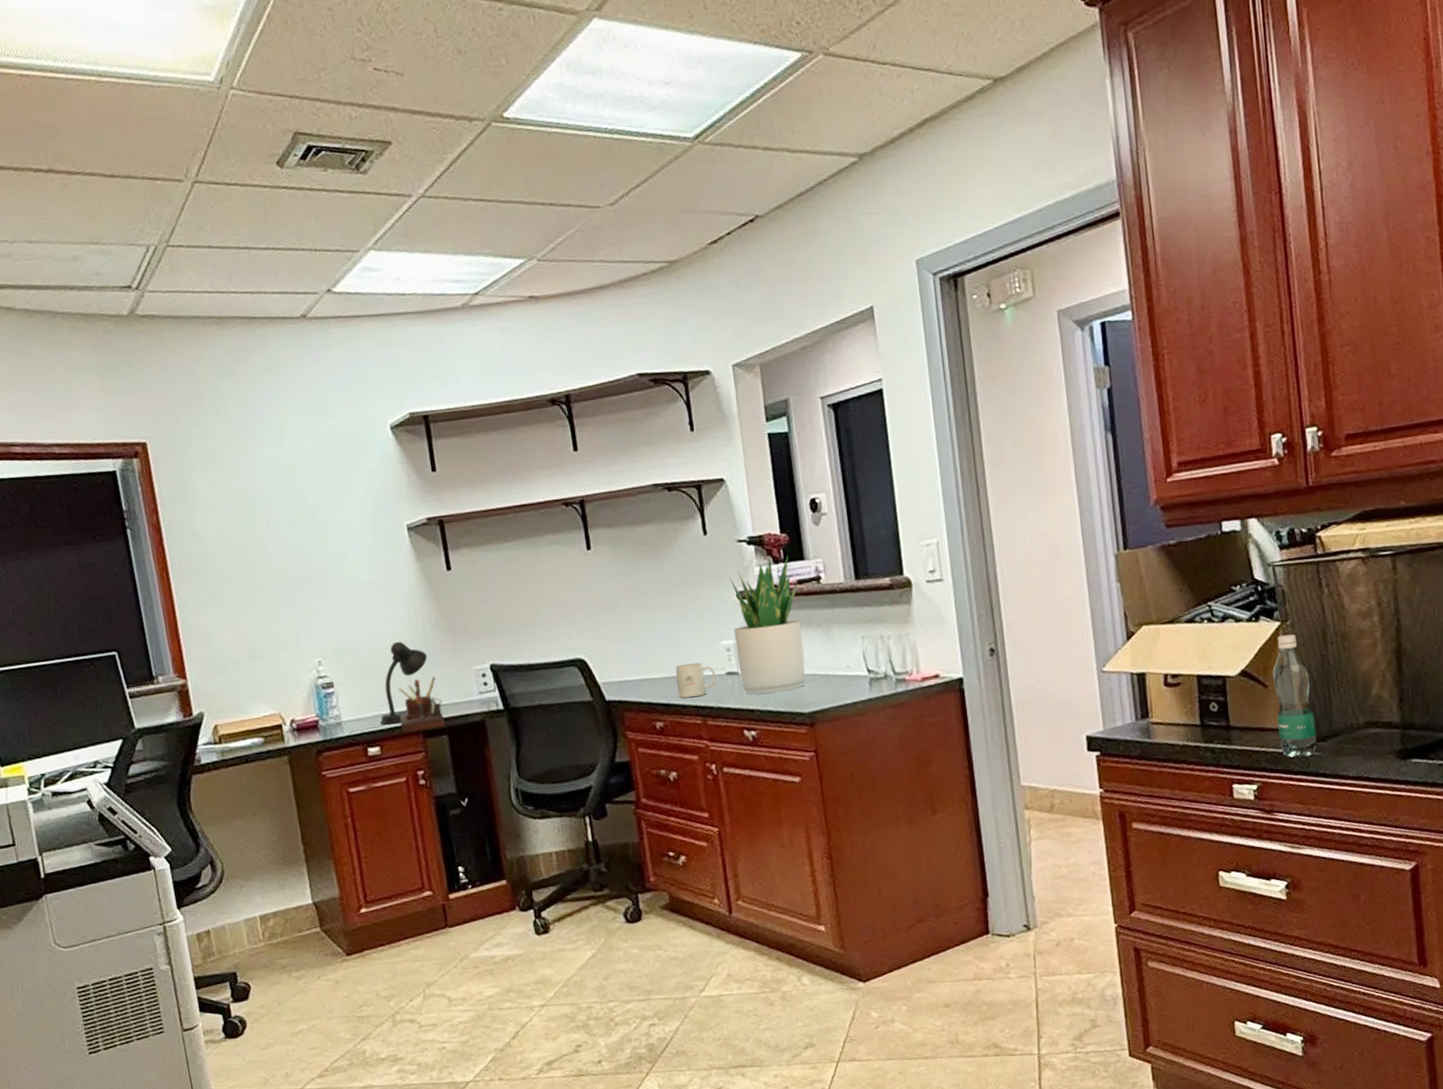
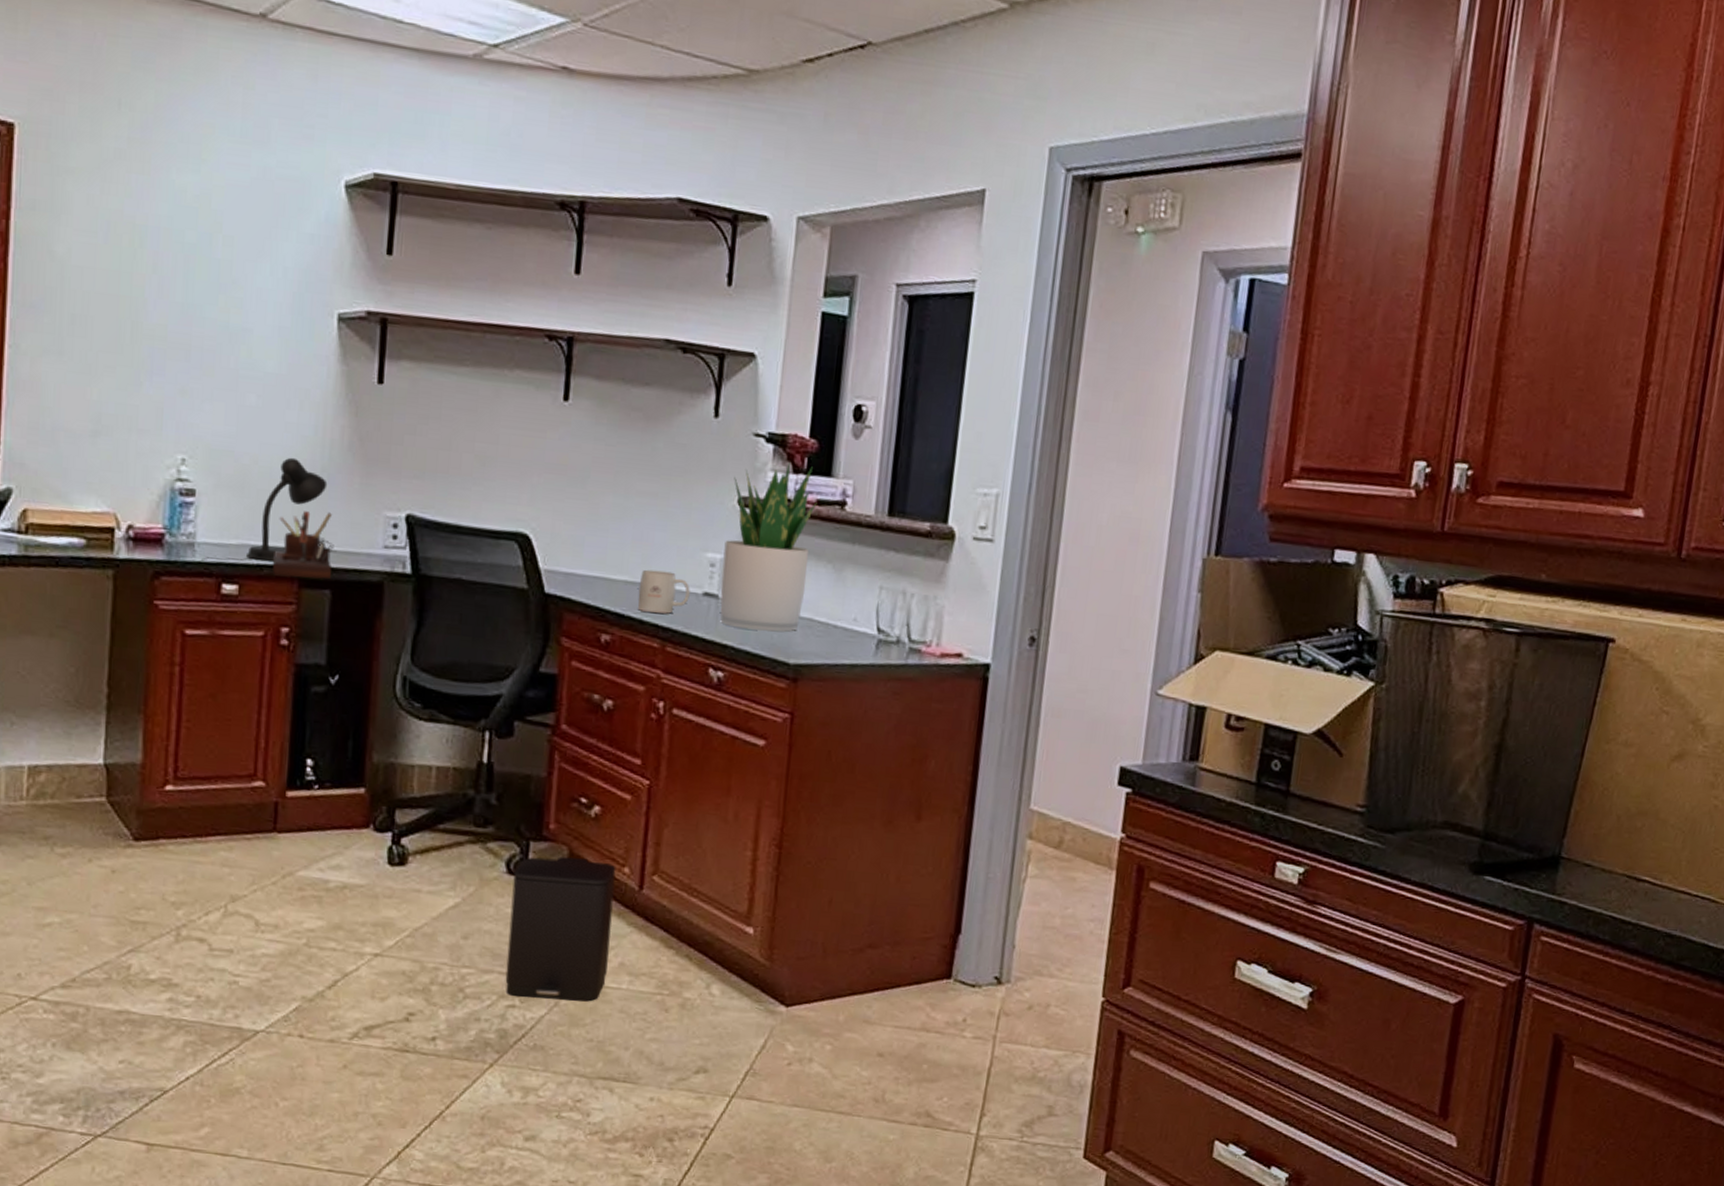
pedal bin: none [631,899,719,1017] -> present [505,857,616,1002]
bottle: present [1272,634,1318,758] -> none [1341,698,1395,848]

